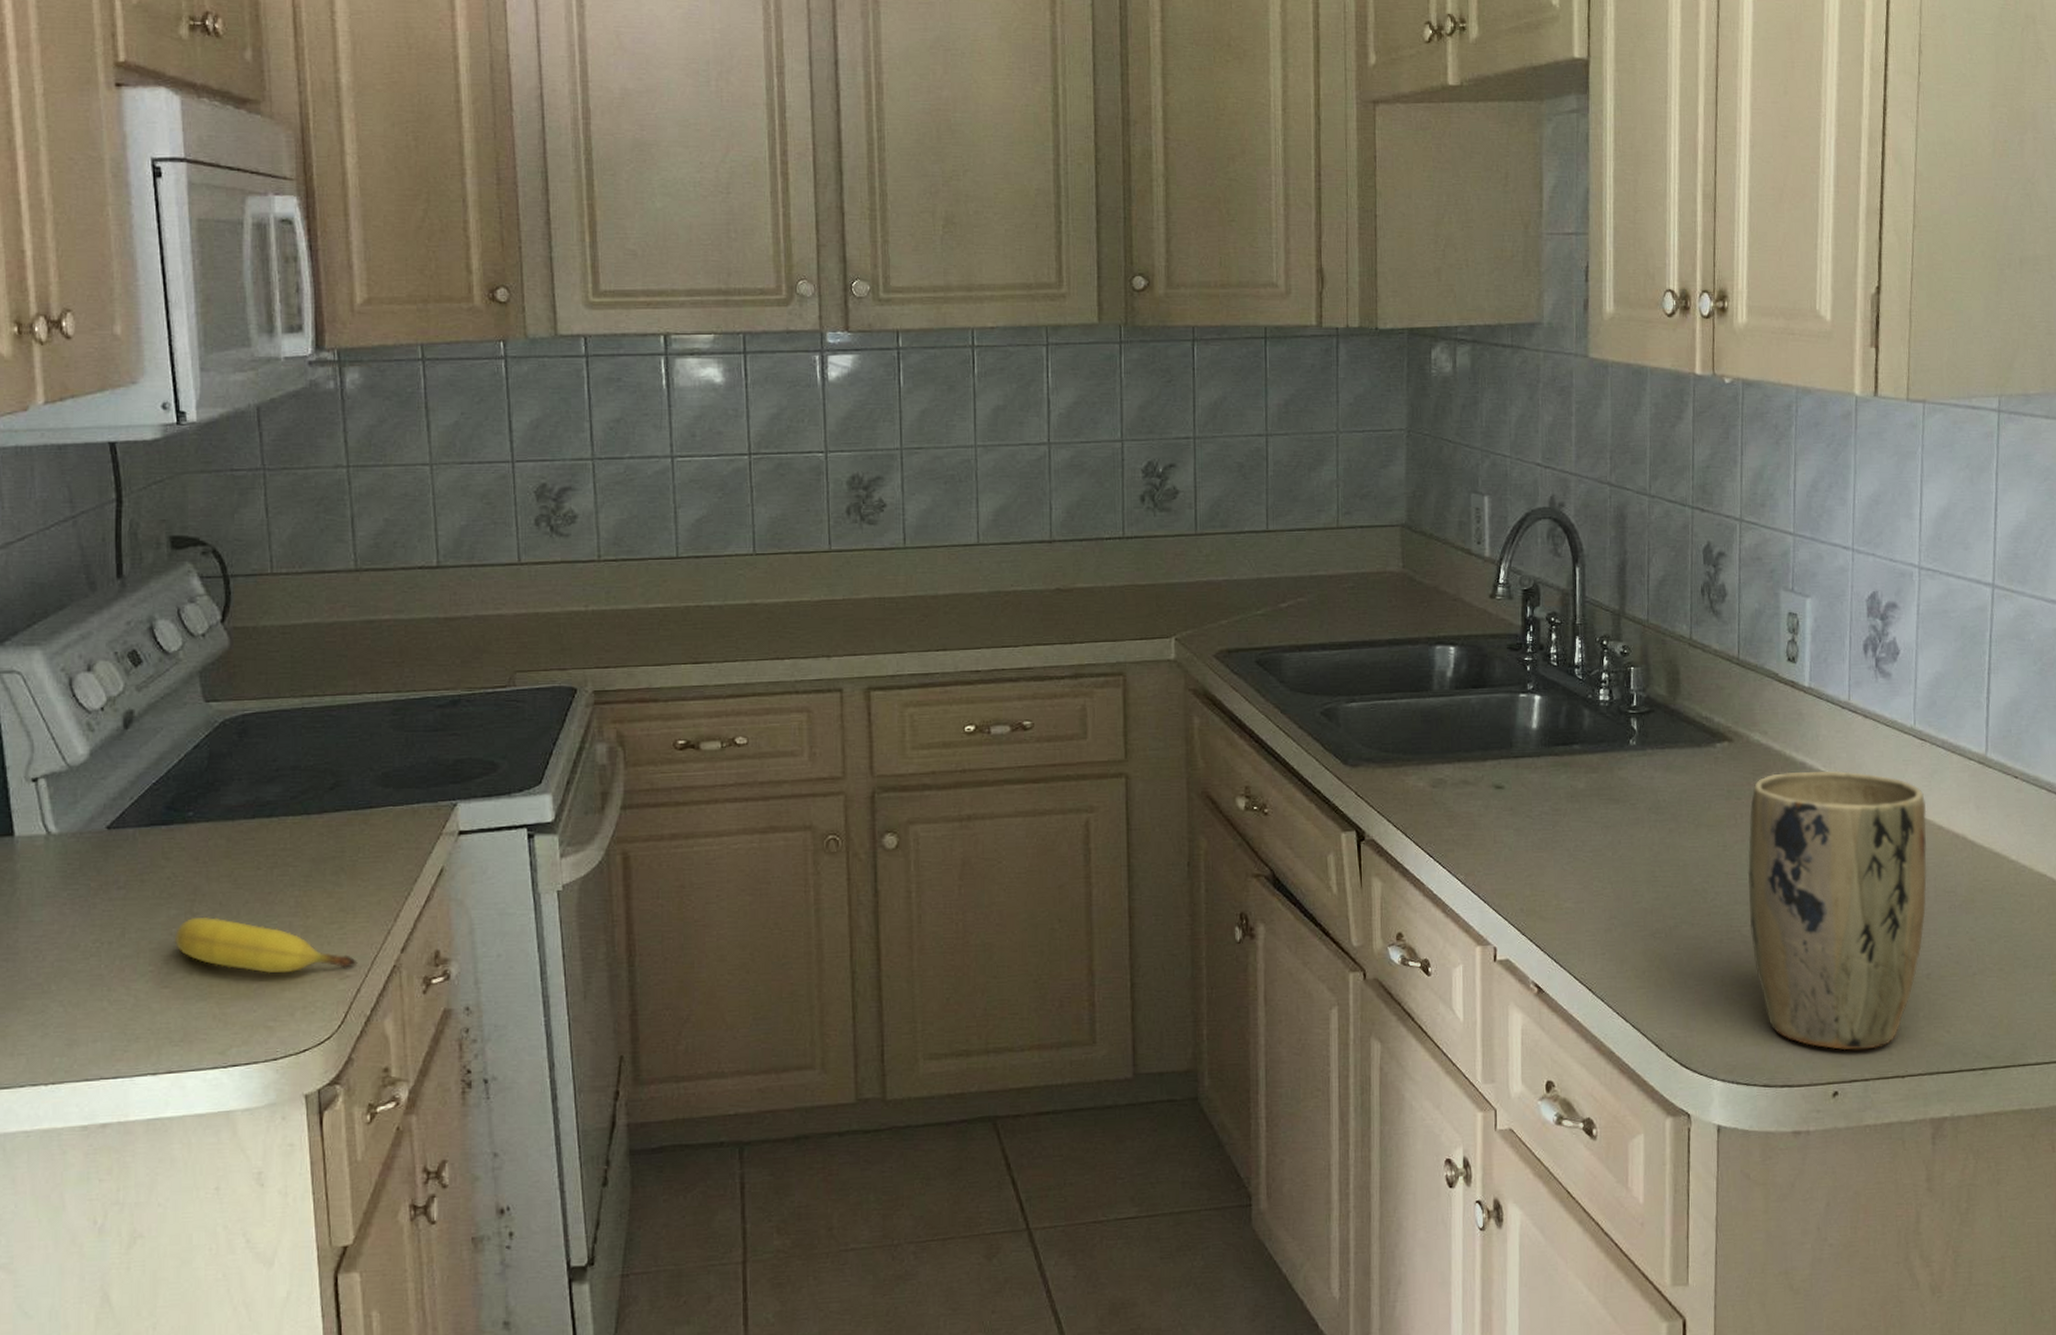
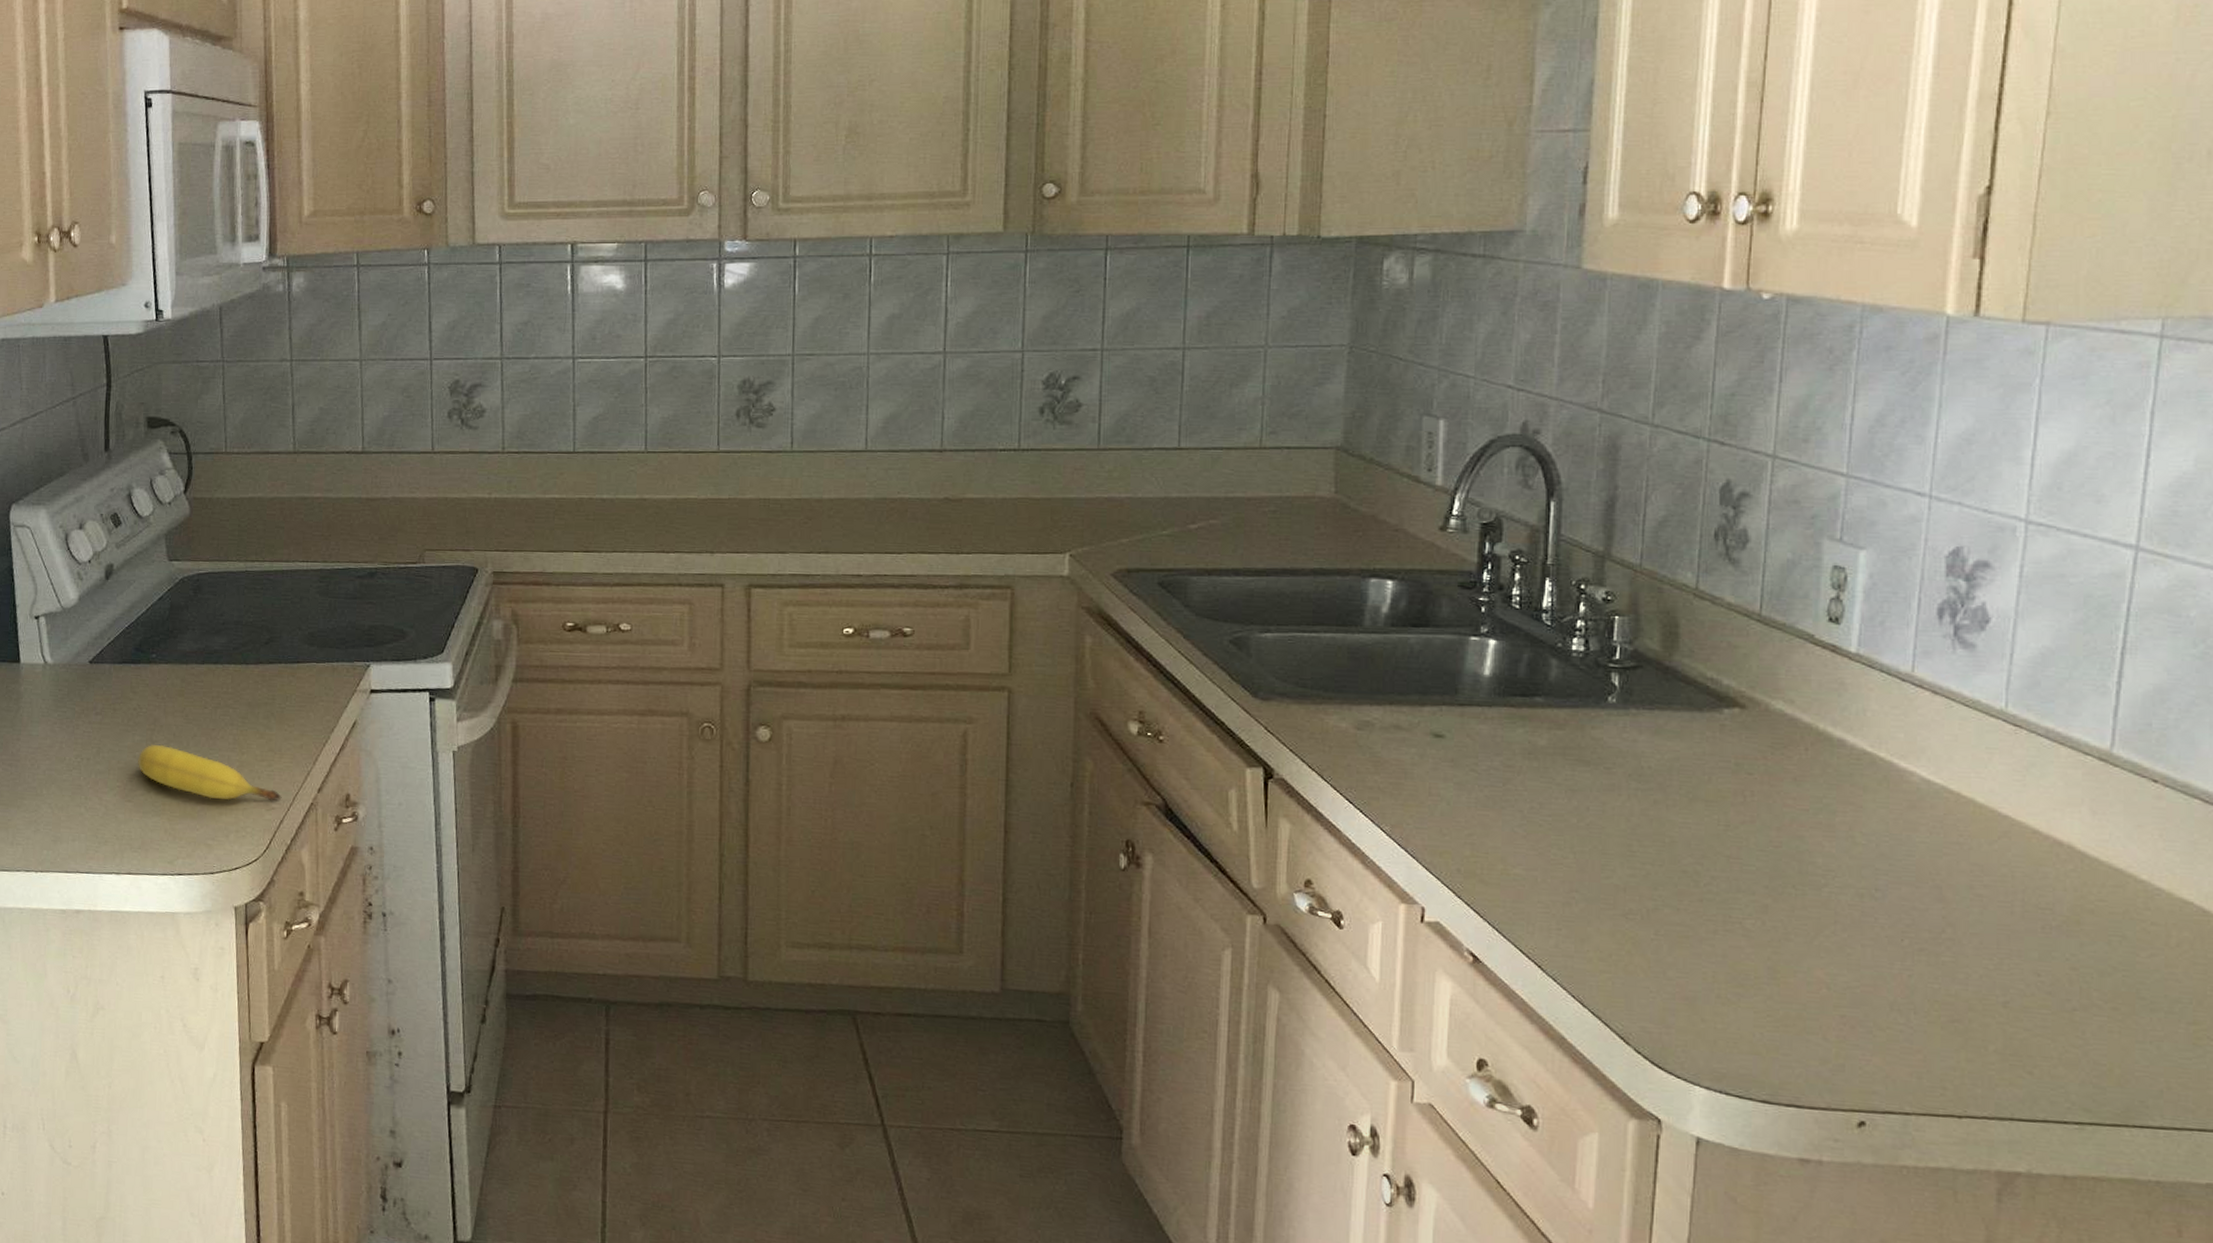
plant pot: present [1747,770,1927,1051] -> none [1755,749,2017,1079]

